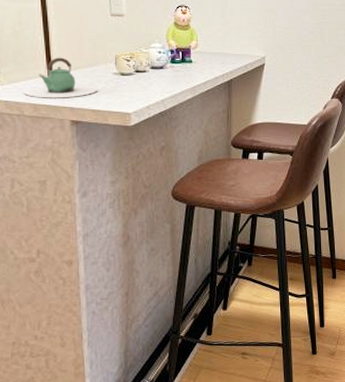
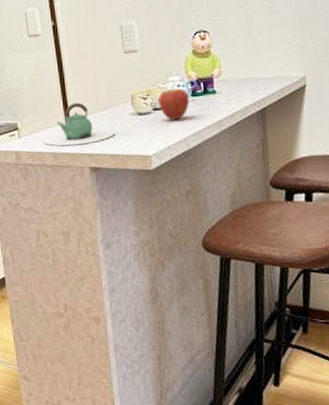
fruit: none [141,48,169,83] -> present [158,81,190,121]

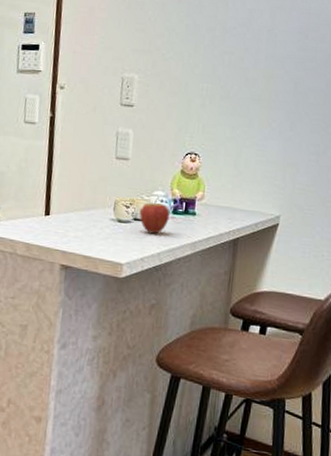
teapot: present [43,102,116,146] -> none [18,197,93,241]

